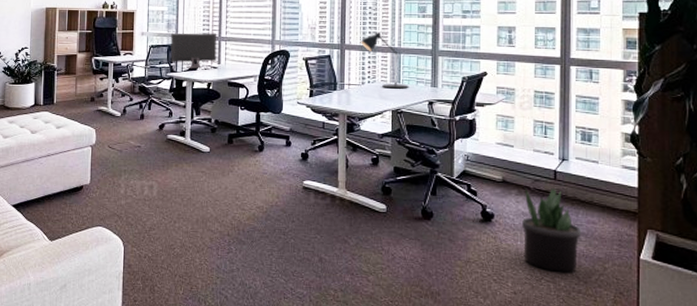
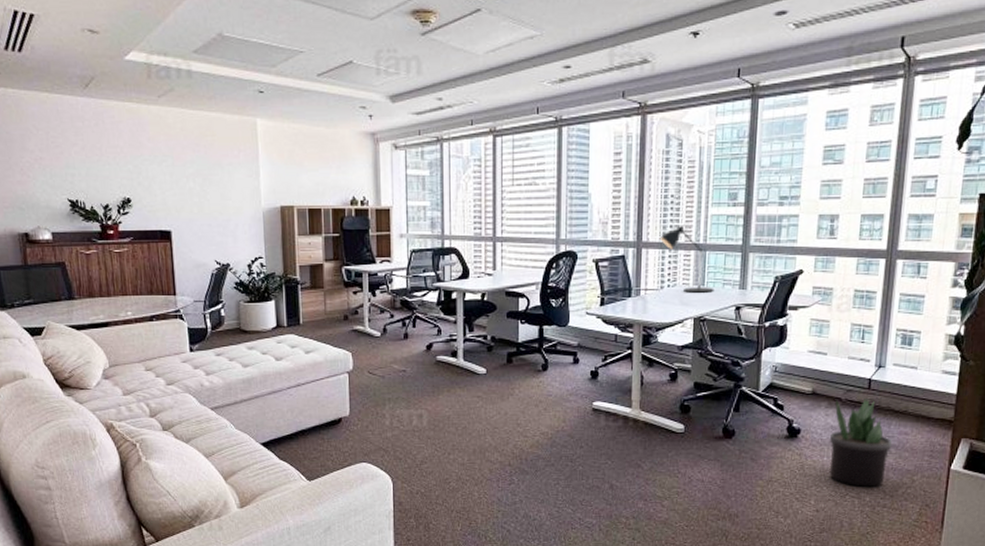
computer monitor: present [170,33,217,69] -> none [436,232,491,277]

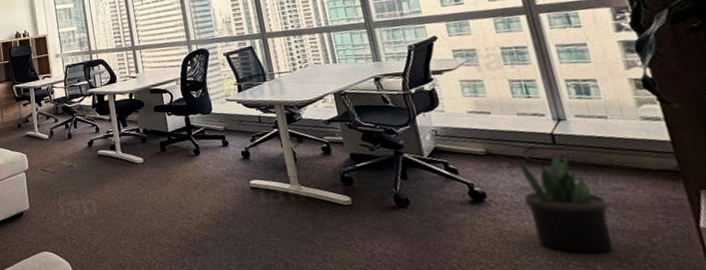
desk lamp: present [659,225,714,293] -> none [281,13,348,71]

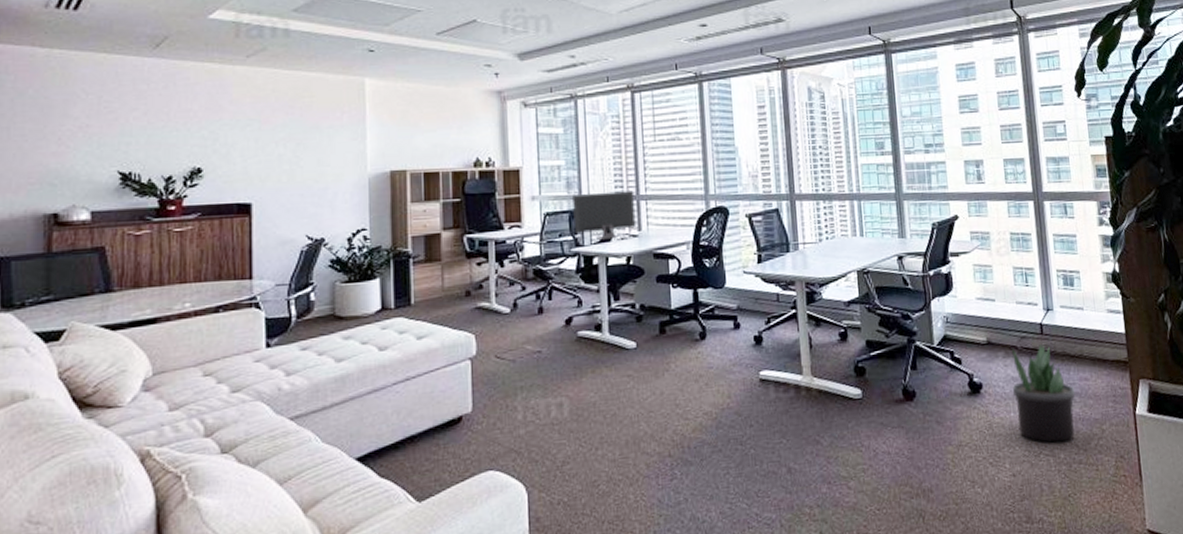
computer monitor: none [85,43,134,82] -> present [572,191,636,240]

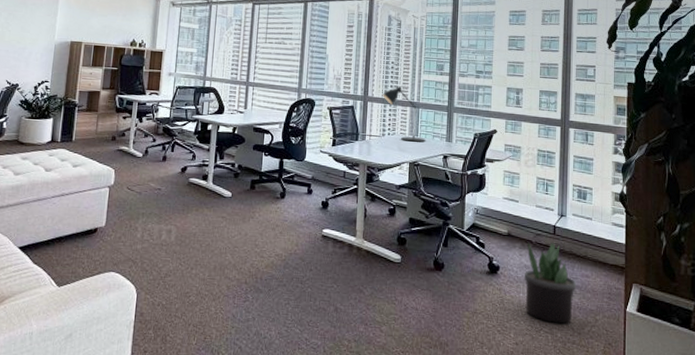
computer monitor: present [572,191,636,240] -> none [197,76,245,113]
desk lamp: none [812,175,874,245] -> present [382,86,426,142]

